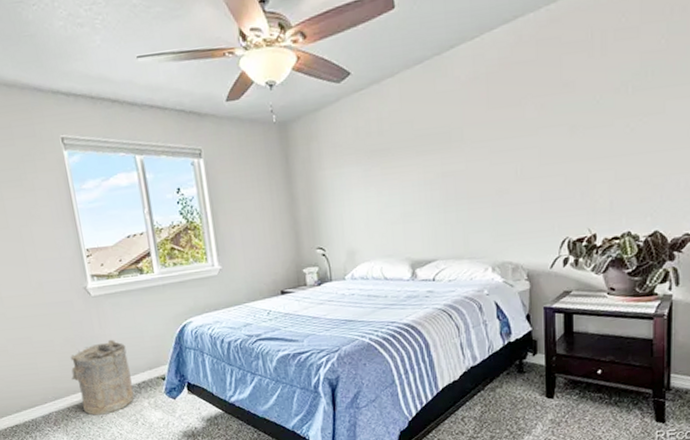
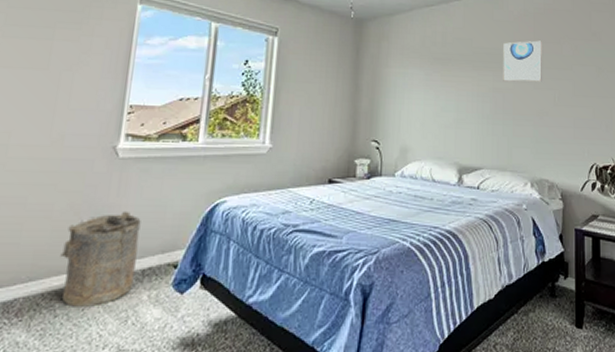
wall art: none [450,106,500,163] -> present [503,40,542,82]

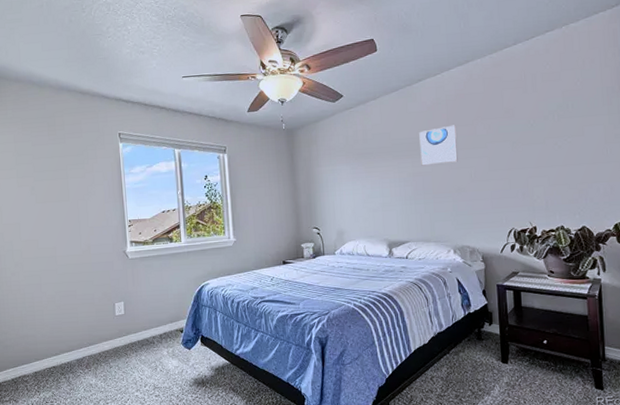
laundry hamper: present [60,211,141,307] -> none [105,295,156,361]

